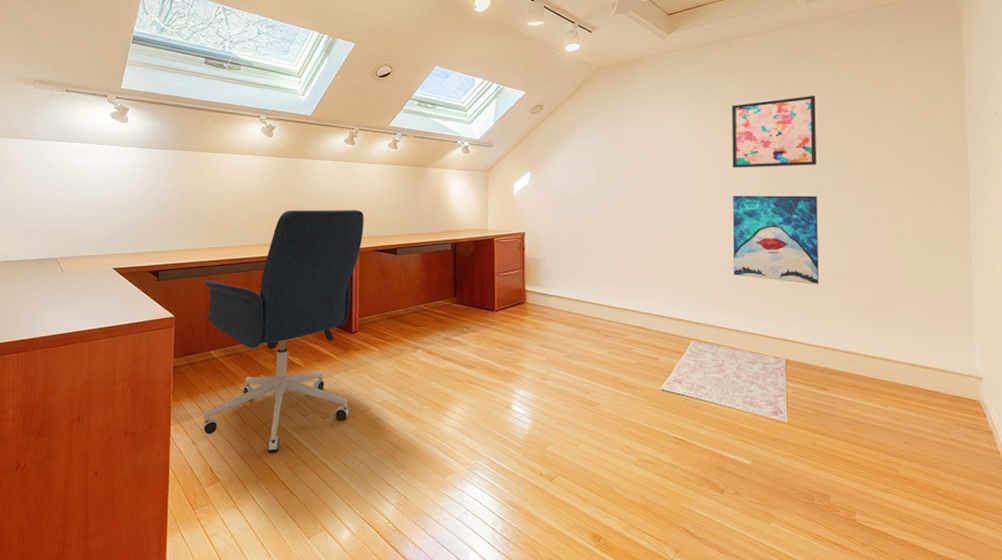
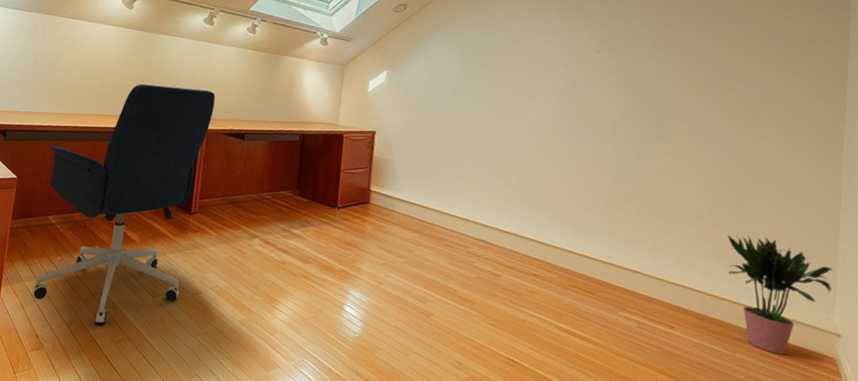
rug: present [660,340,788,422] -> none [498,260,634,357]
wall art: present [732,96,817,168] -> none [596,22,690,94]
wall art: present [732,195,819,285] -> none [586,116,682,218]
potted plant: none [868,293,971,403] -> present [726,235,834,355]

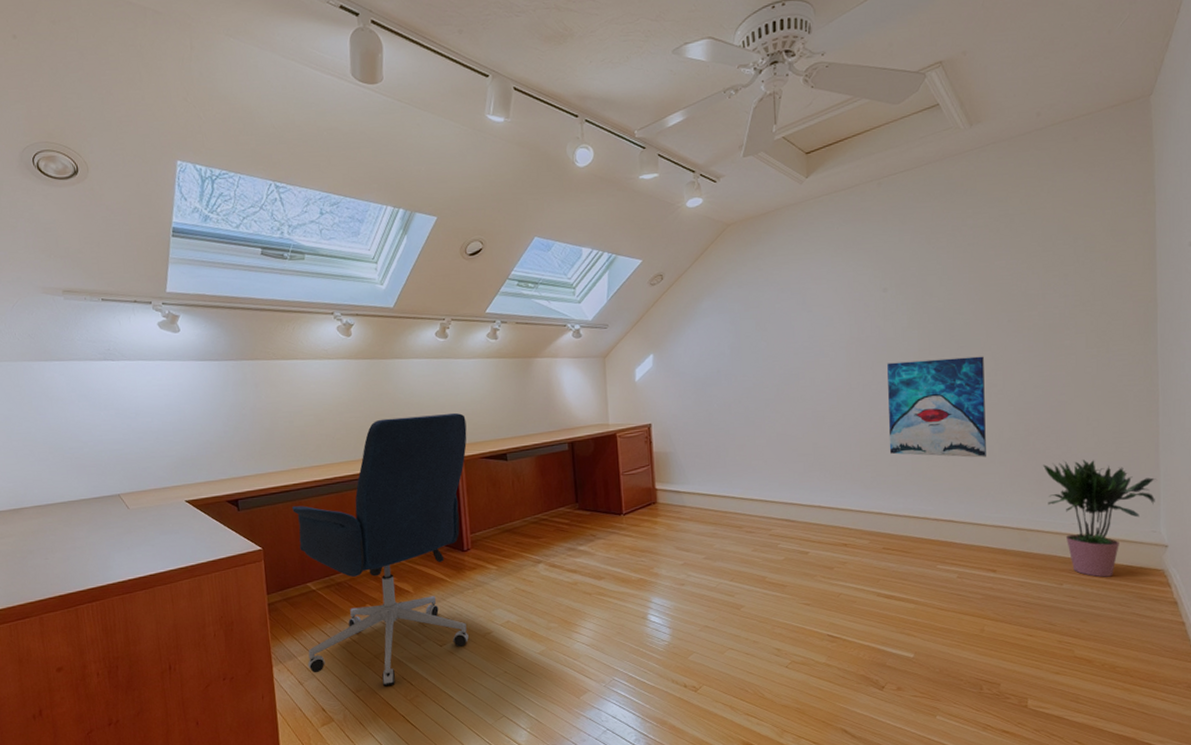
wall art: none [586,116,682,218] -> present [887,356,986,458]

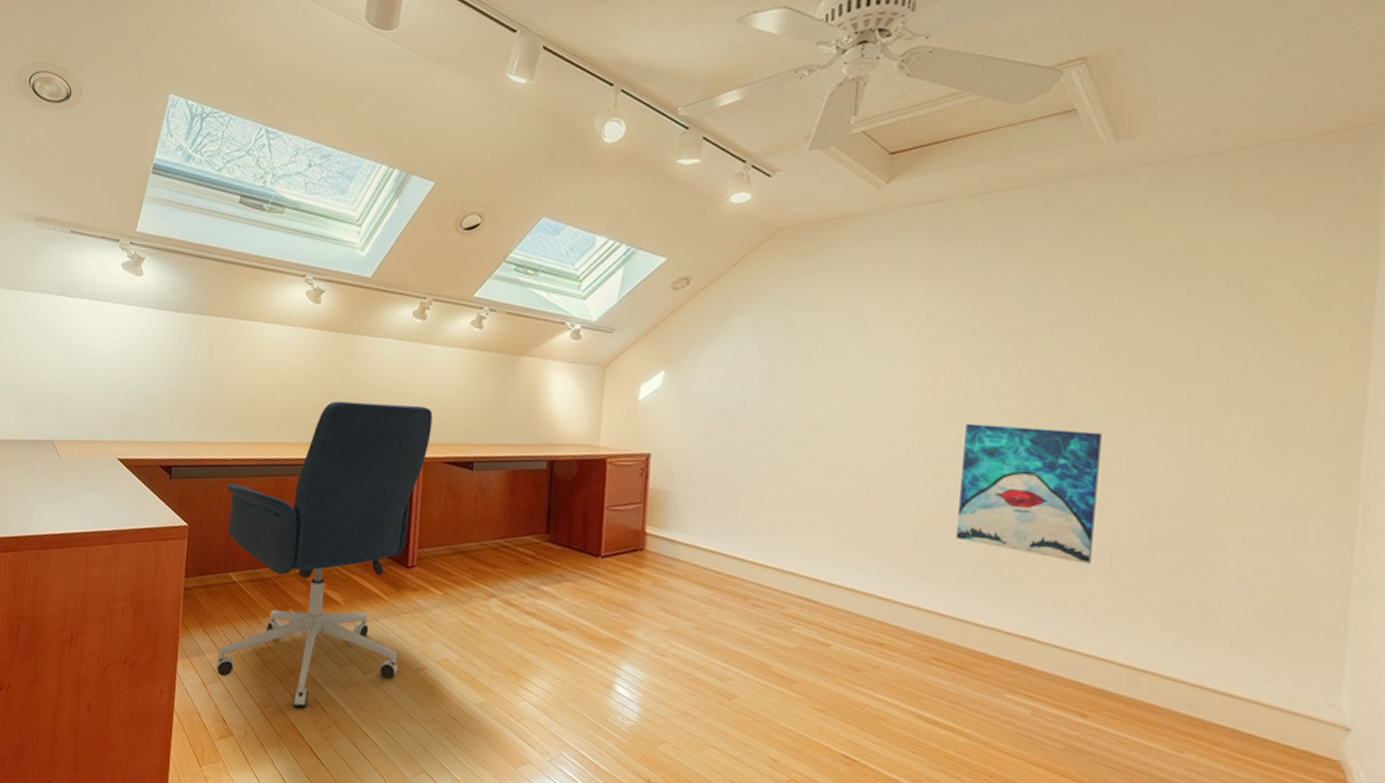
potted plant: present [1042,459,1156,578] -> none [1170,587,1342,756]

